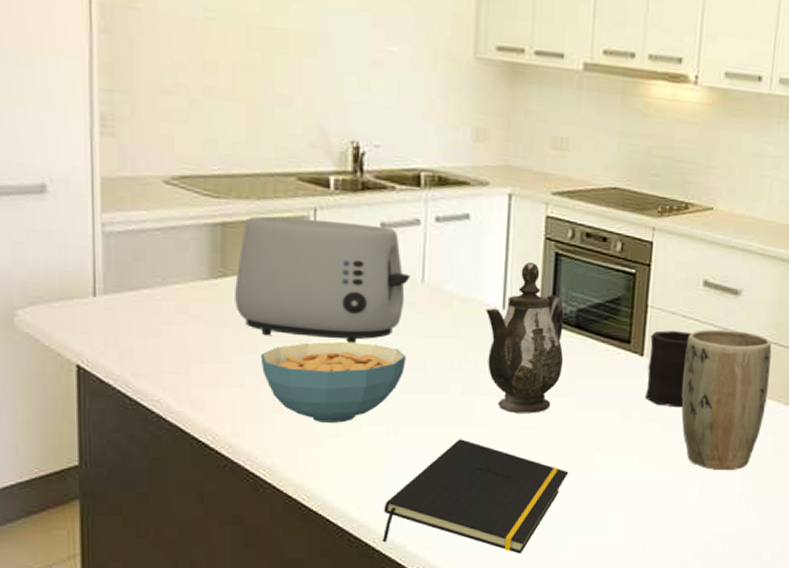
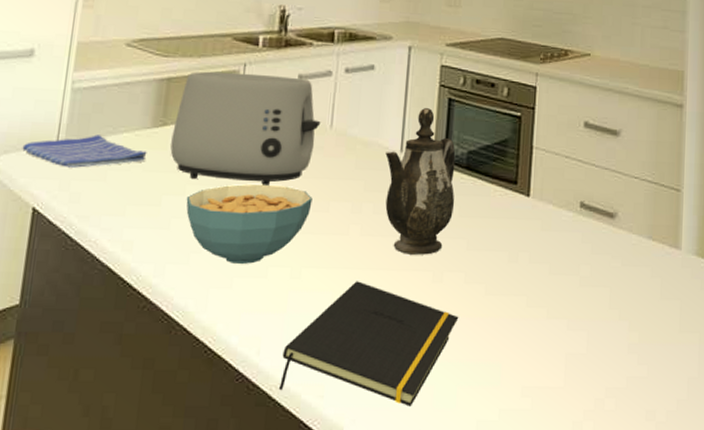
dish towel: none [51,285,207,322] -> present [22,135,147,168]
mug: present [646,330,691,408] -> none [532,171,575,250]
plant pot: present [681,329,772,471] -> none [567,169,653,318]

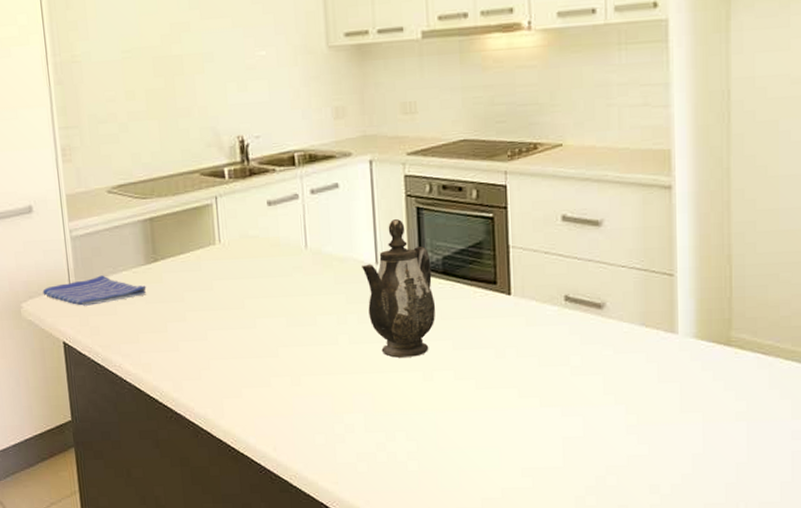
toaster: present [170,71,321,187] -> none [164,204,296,307]
cereal bowl: present [186,183,313,264] -> none [188,305,300,376]
notepad: present [278,281,459,407] -> none [296,384,453,489]

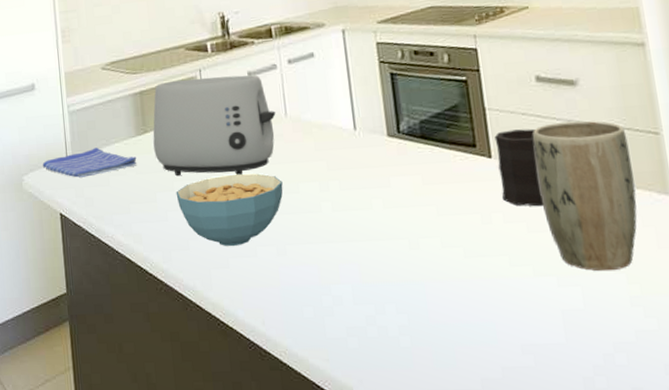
toaster: none [164,204,296,307] -> present [153,75,276,176]
cereal bowl: none [188,305,300,376] -> present [176,173,283,246]
teapot: present [362,219,436,358] -> none [340,85,417,225]
mug: none [515,267,556,343] -> present [494,128,543,207]
plant pot: none [552,261,644,403] -> present [532,120,637,272]

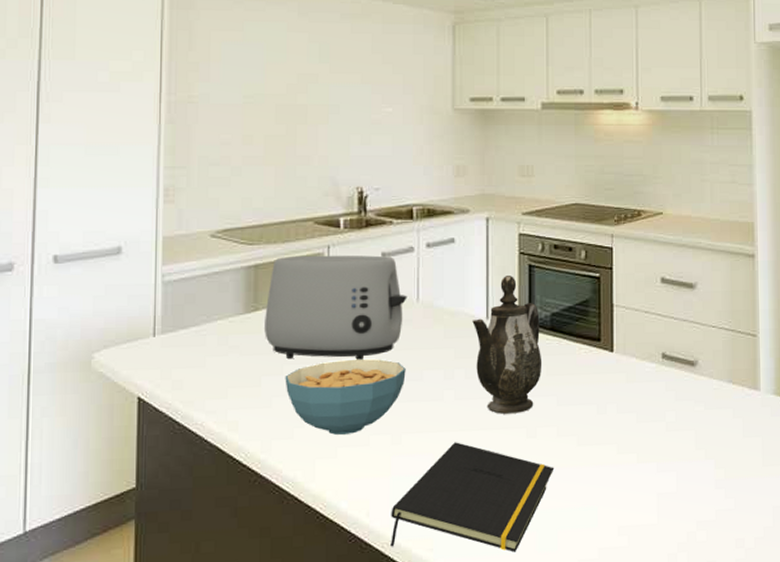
dish towel: present [42,147,137,178] -> none [121,324,242,357]
notepad: none [284,253,443,367] -> present [389,442,555,552]
teapot: none [340,85,417,225] -> present [472,276,543,414]
mug: present [494,128,543,207] -> none [618,326,655,399]
plant pot: present [532,120,637,272] -> none [650,321,731,458]

